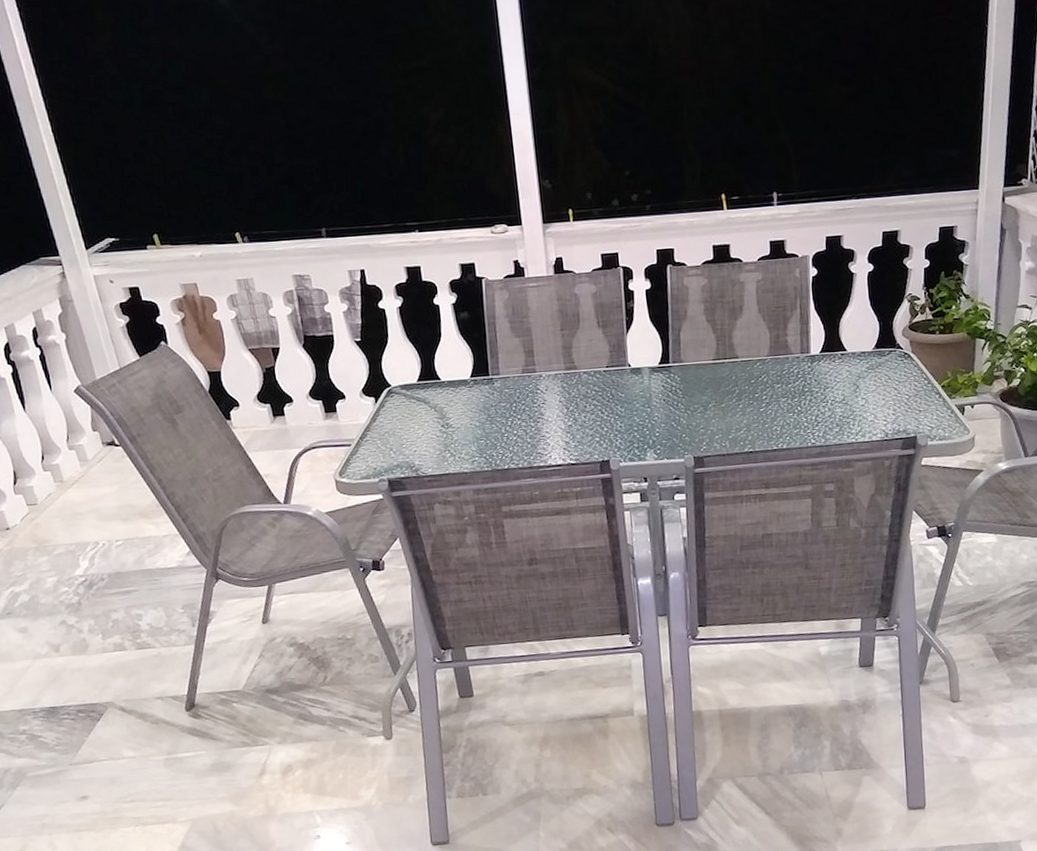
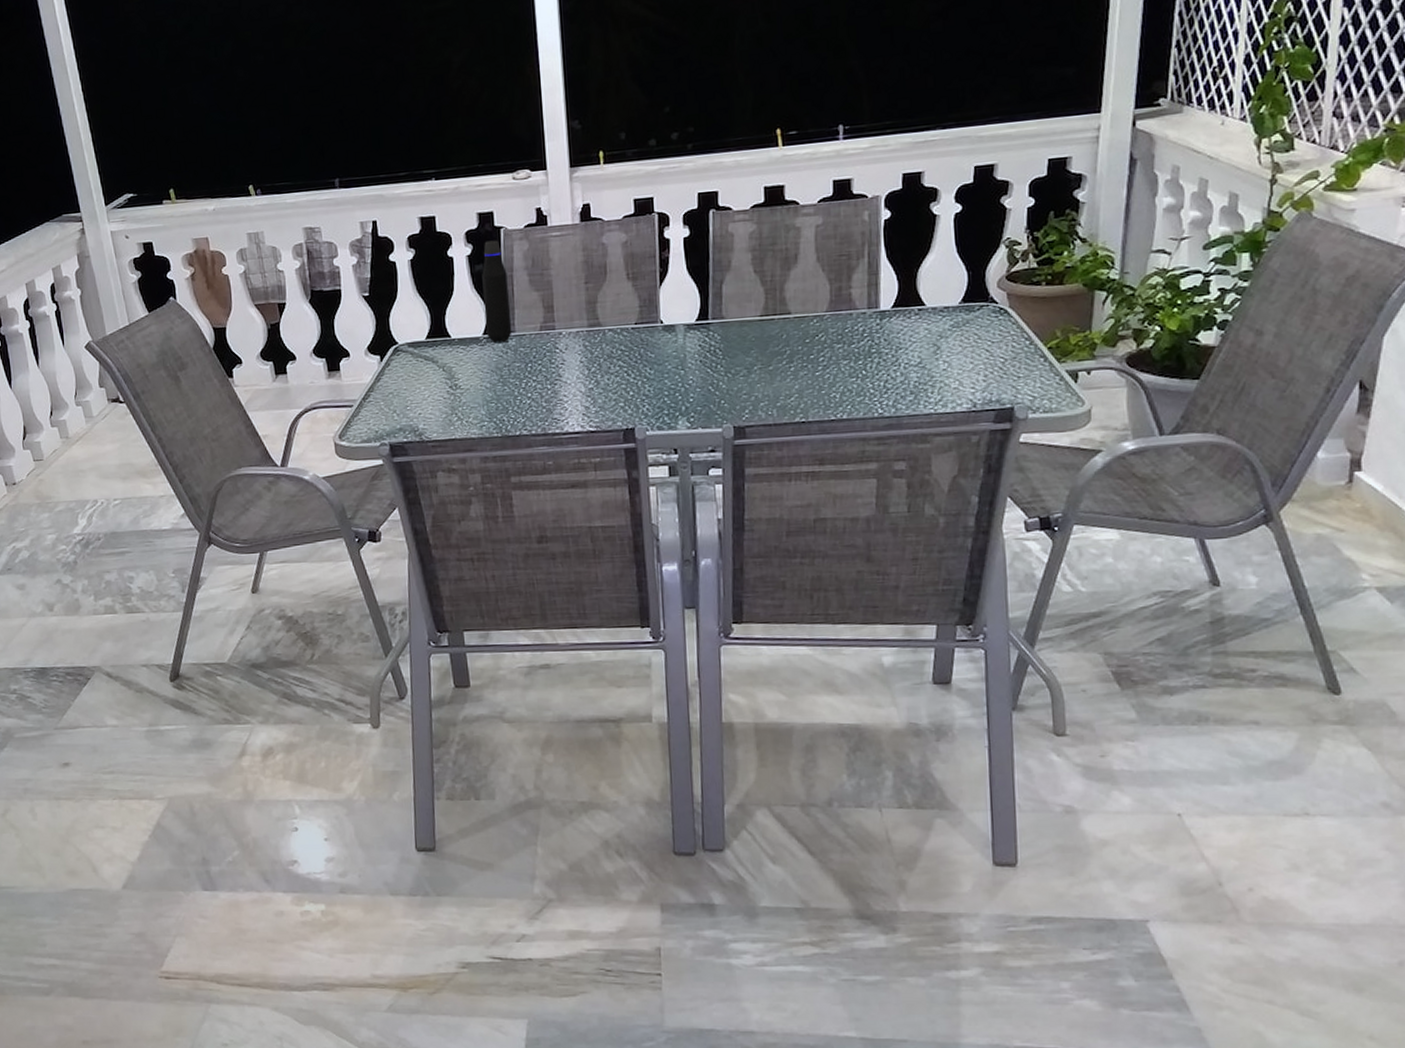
water bottle: none [466,289,497,385] -> present [482,240,512,344]

